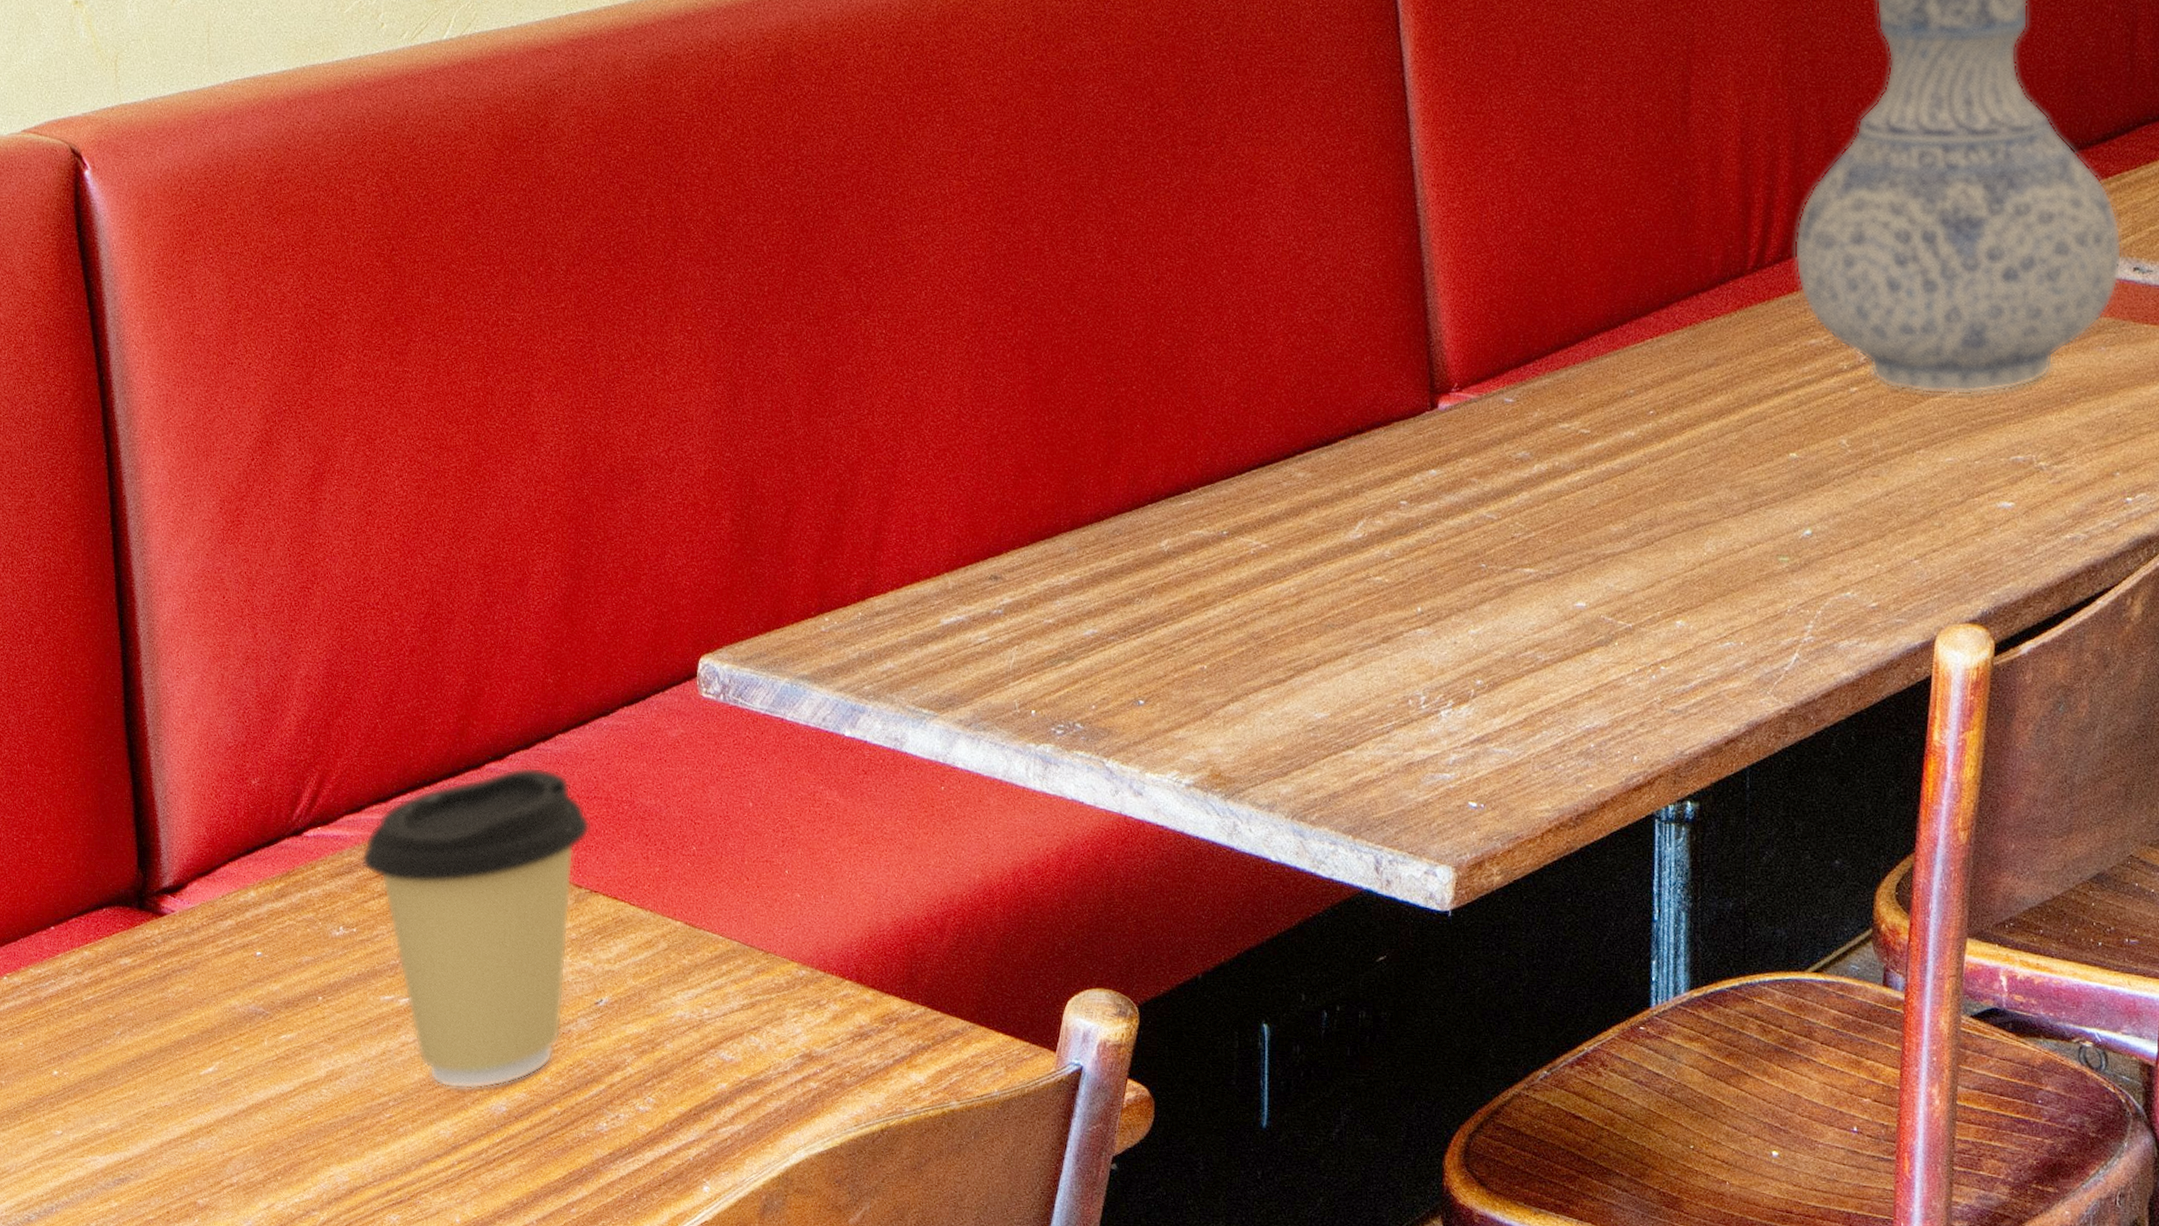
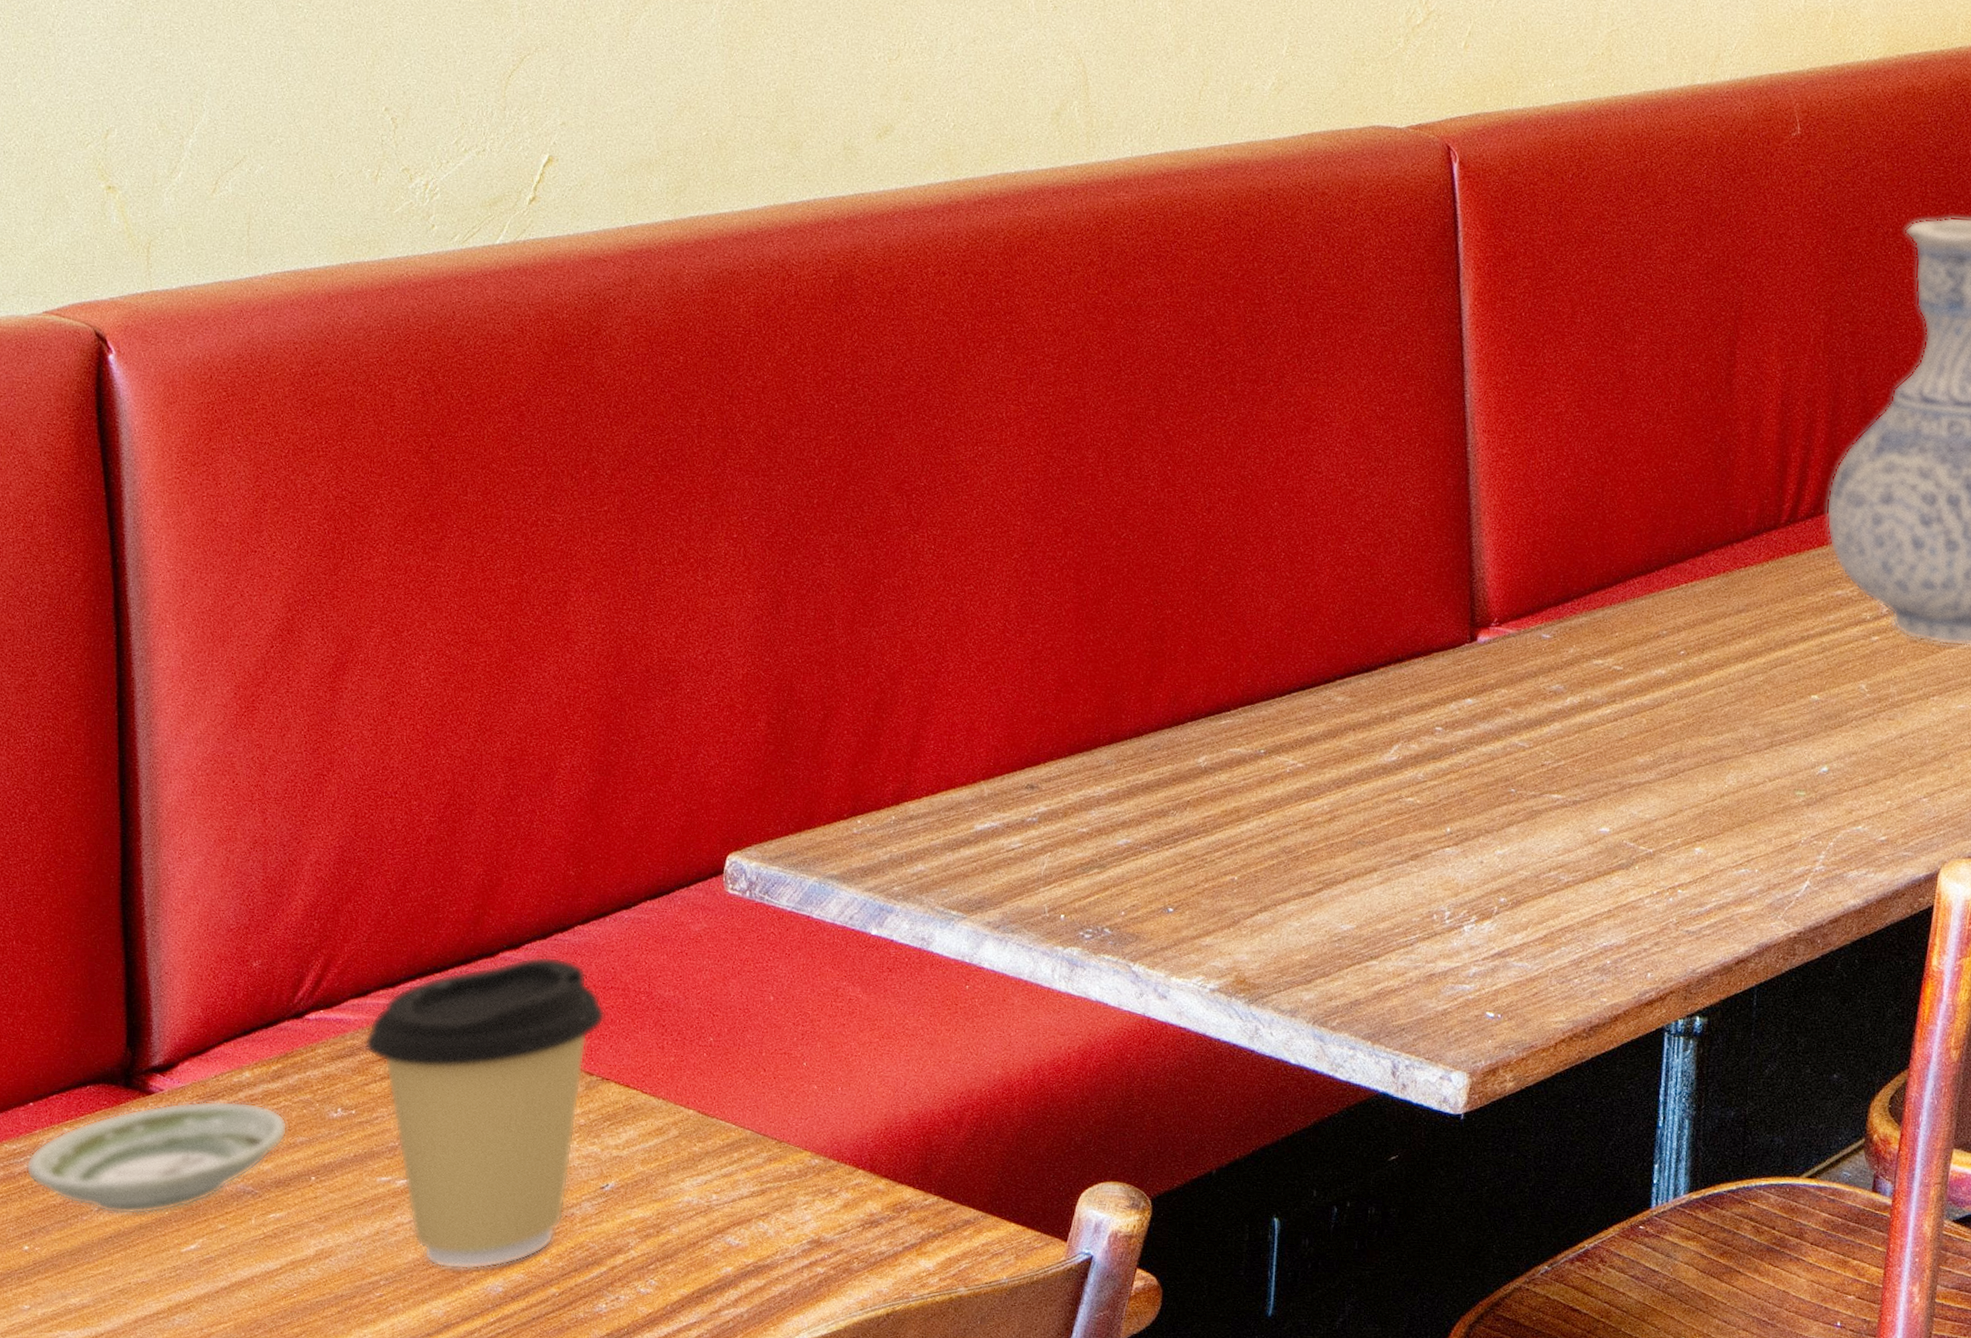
saucer: none [51,921,293,1038] -> present [26,1100,288,1215]

